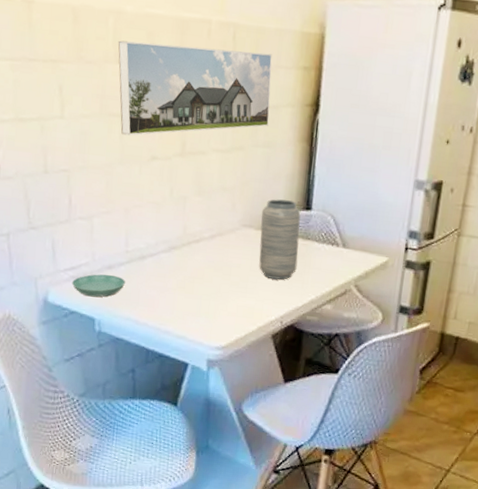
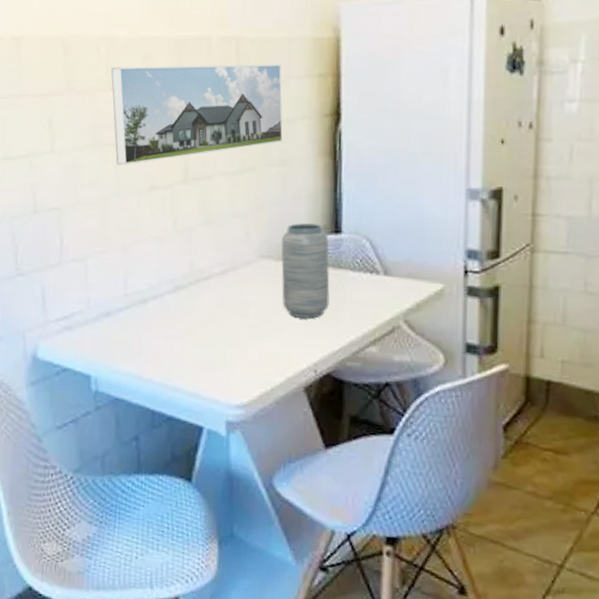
saucer: present [71,274,125,297] -> none [64,322,125,351]

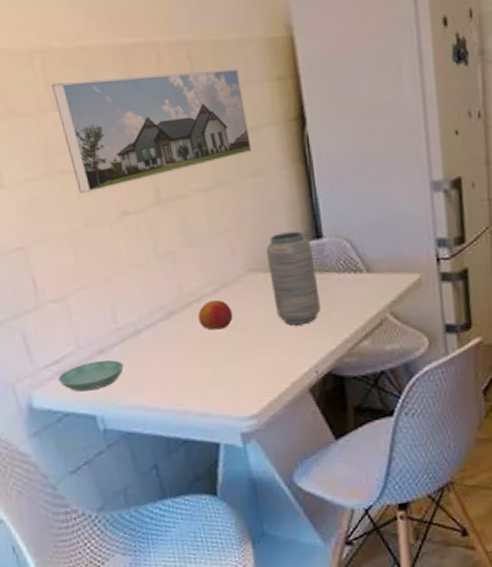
saucer: none [64,322,125,351] -> present [58,359,124,392]
fruit: none [203,281,238,311] -> present [198,300,233,330]

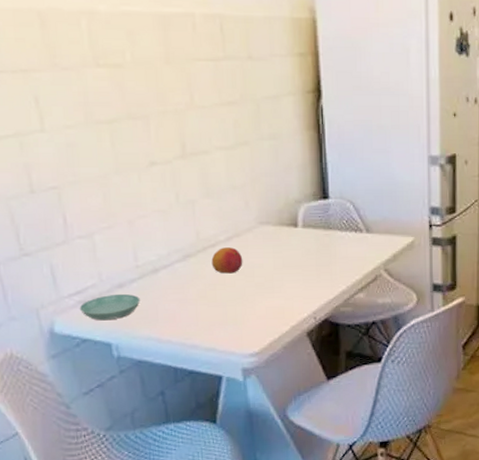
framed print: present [51,69,252,194] -> none [94,42,271,143]
vase: present [265,231,321,325] -> none [277,191,323,274]

